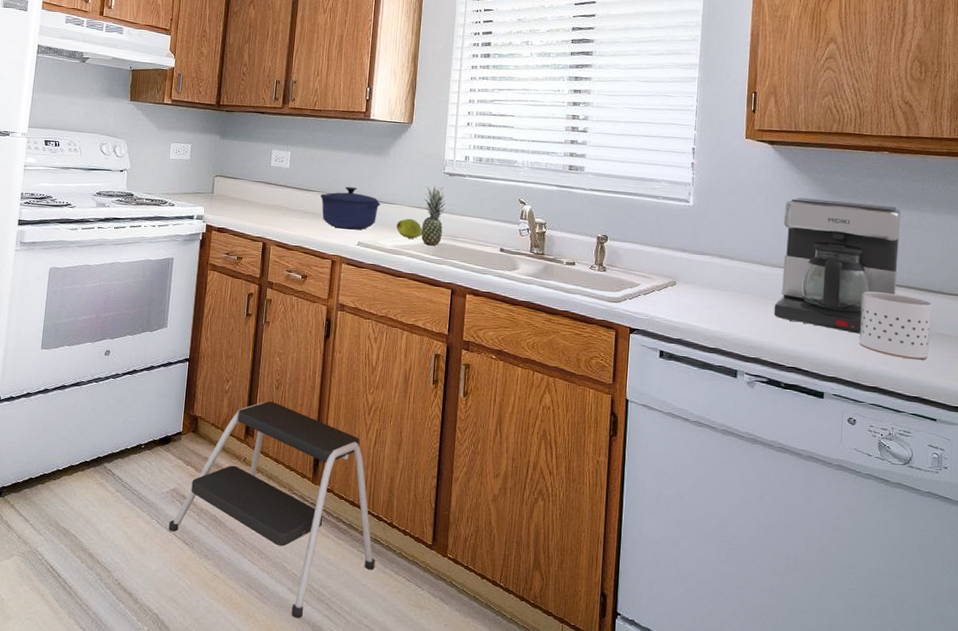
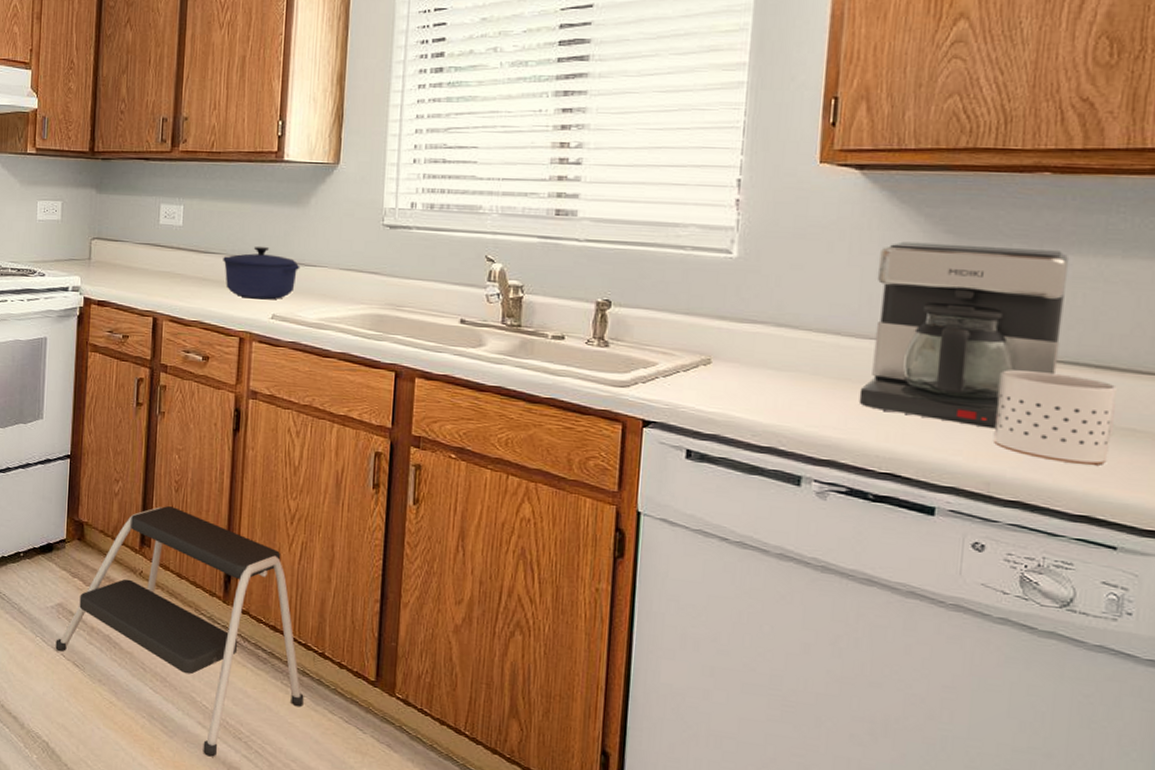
fruit: present [396,218,422,239] -> none [320,284,355,309]
fruit: present [421,186,446,245] -> none [353,242,386,317]

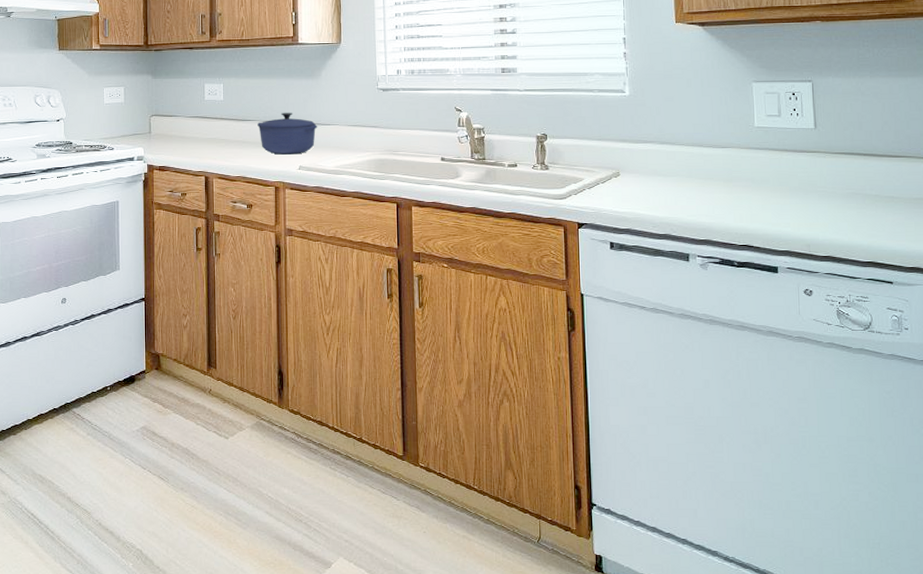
step stool: present [55,506,304,757] -> none [142,332,349,540]
coffee maker: present [859,241,1070,429] -> none [720,75,841,205]
mug: present [992,369,1117,465] -> none [806,162,881,226]

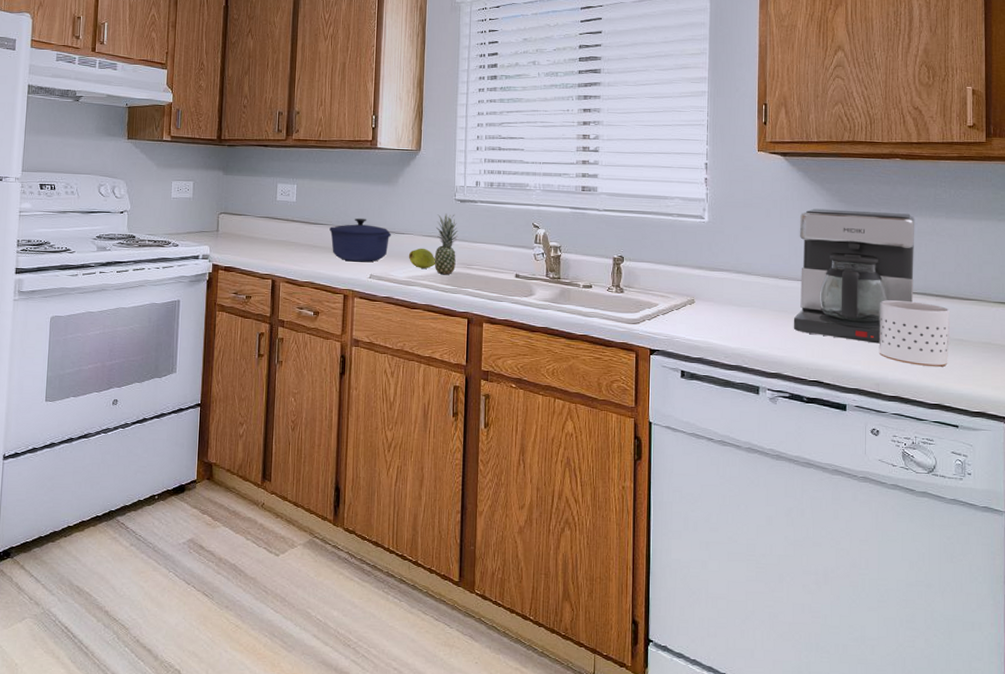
fruit: none [335,137,362,157] -> present [408,248,435,269]
fruit: none [360,103,382,161] -> present [434,213,458,274]
coffee maker: none [720,75,841,205] -> present [793,208,915,344]
mug: none [806,162,881,226] -> present [878,300,951,367]

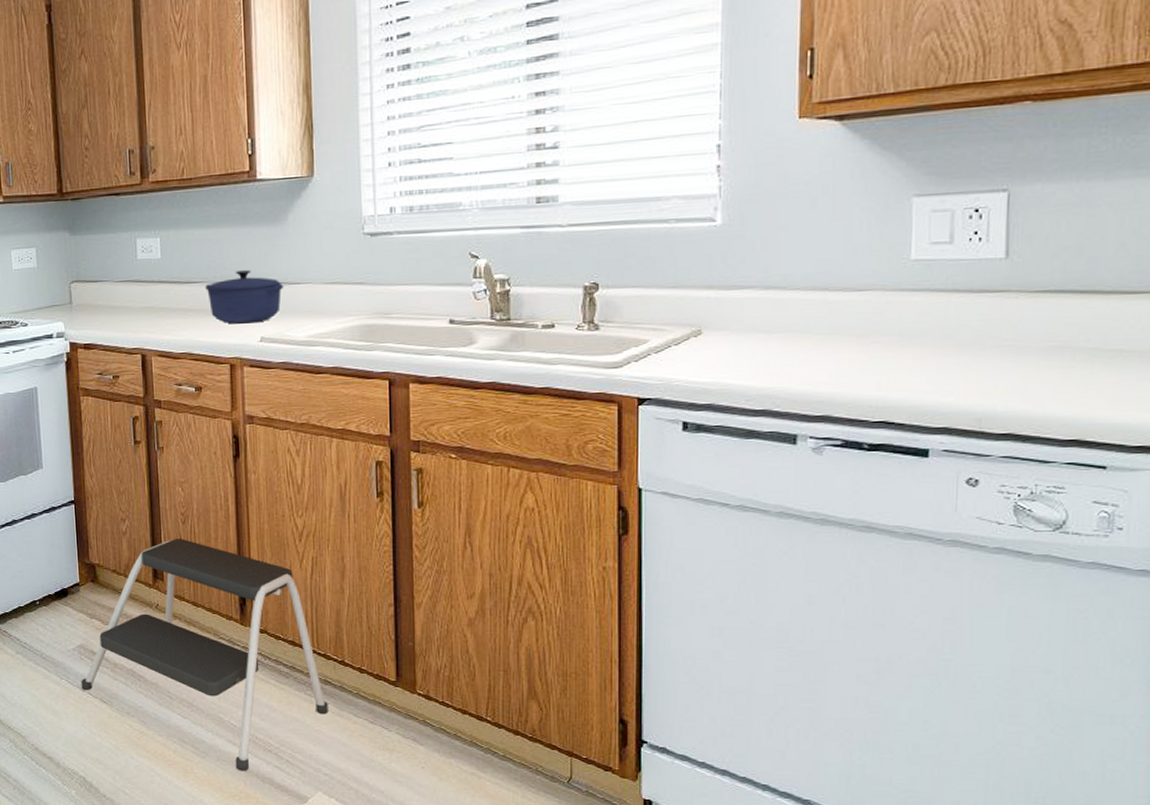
step stool: none [187,444,402,665] -> present [81,539,328,771]
fruit: present [408,248,435,269] -> none [307,298,342,324]
fruit: present [434,213,458,274] -> none [341,252,370,328]
coffee maker: present [793,208,915,344] -> none [849,180,1053,366]
mug: present [878,300,951,367] -> none [982,303,1103,391]

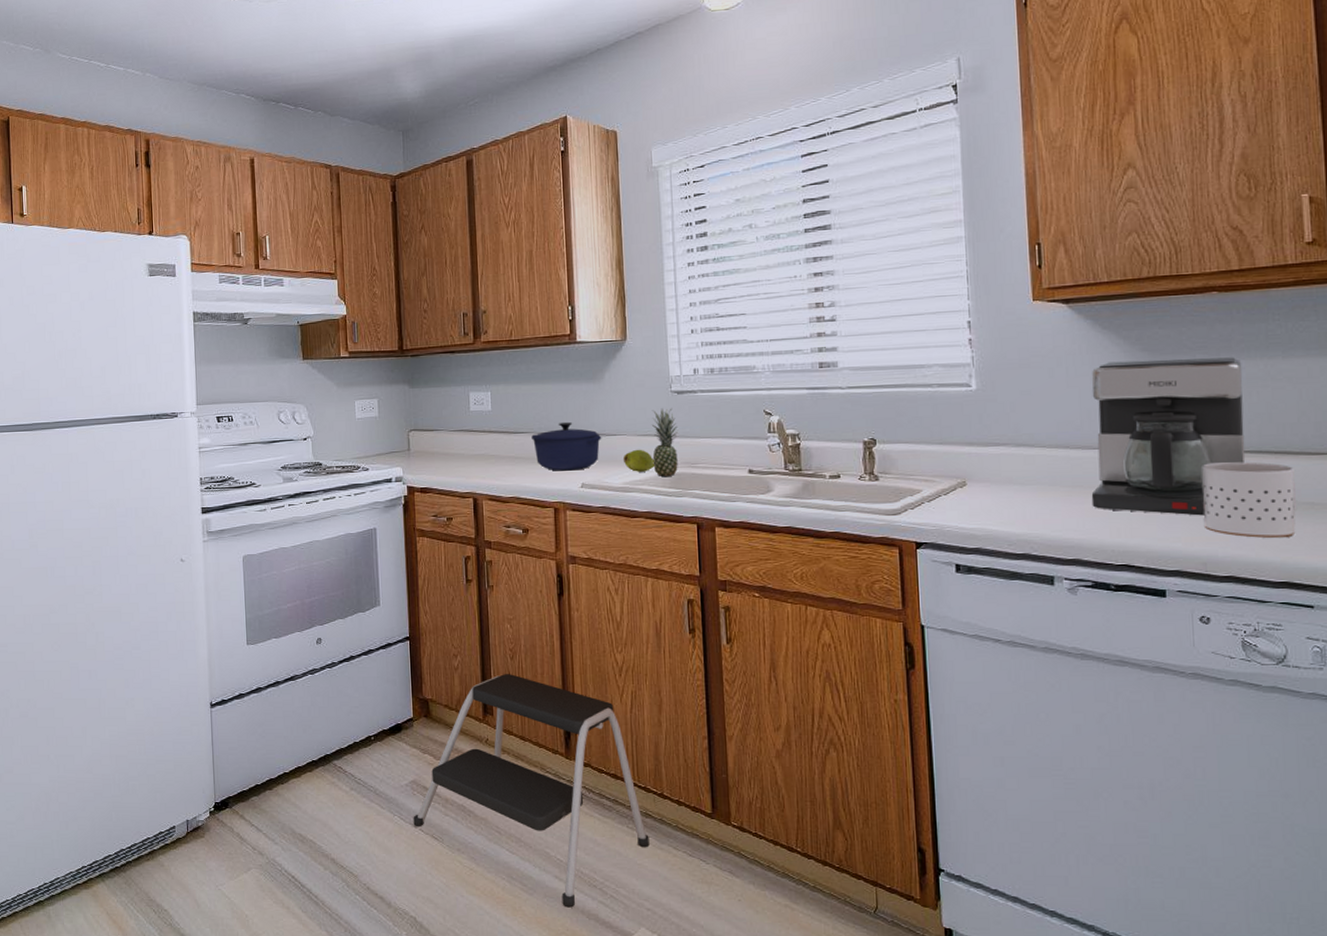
fruit: none [307,298,342,324] -> present [623,449,654,472]
fruit: none [341,252,370,328] -> present [652,408,678,476]
coffee maker: none [849,180,1053,366] -> present [1091,357,1246,516]
mug: none [982,303,1103,391] -> present [1201,462,1298,539]

